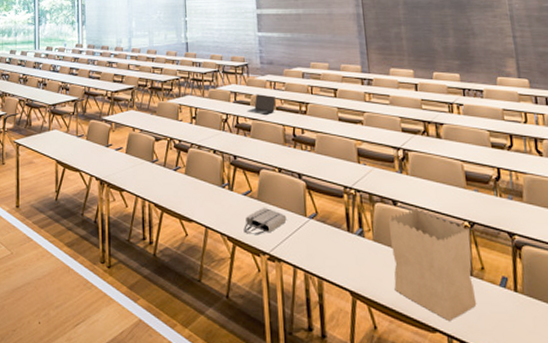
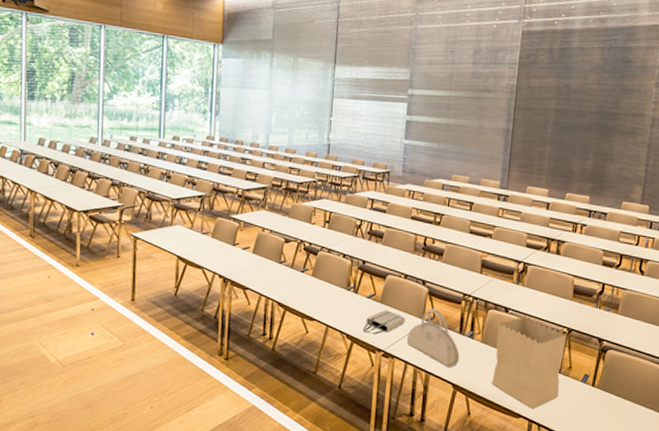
laptop: present [247,94,276,116] -> none [382,202,412,225]
handbag: none [291,203,353,272] -> present [406,308,460,368]

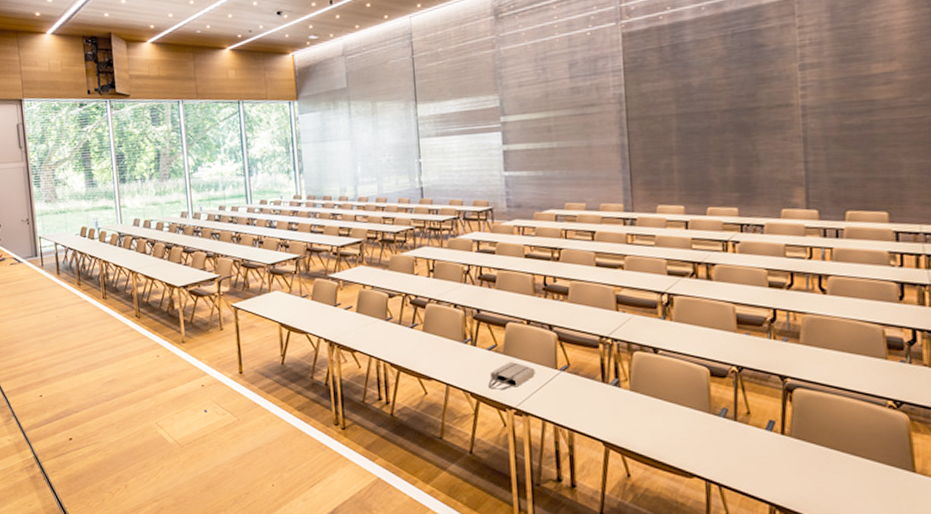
handbag: present [406,308,460,368] -> none [540,355,607,422]
paper bag: present [492,315,567,408] -> none [648,354,740,465]

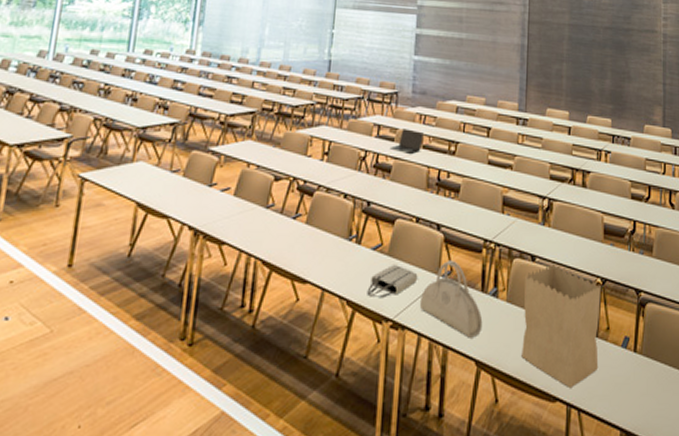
laptop: none [491,241,524,265] -> present [389,128,424,155]
handbag: none [540,355,607,422] -> present [419,259,483,338]
paper bag: none [648,354,740,465] -> present [521,263,601,387]

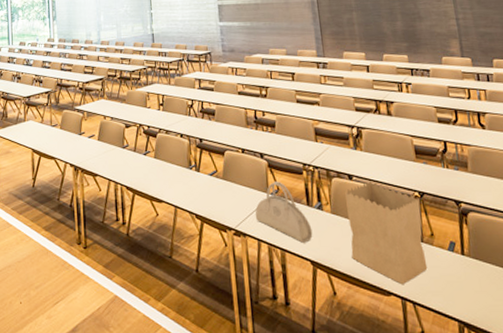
tote bag: present [367,265,418,297] -> none [210,187,251,212]
laptop: present [389,128,424,155] -> none [211,80,238,101]

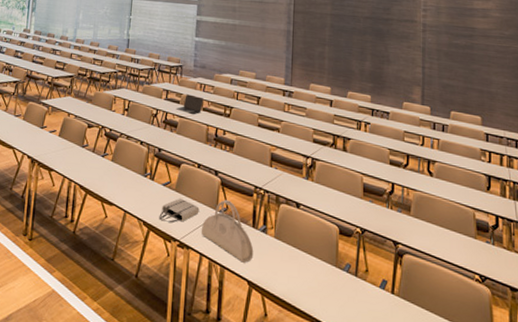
tote bag: none [210,187,251,212] -> present [159,199,200,223]
laptop: none [211,80,238,101] -> present [176,94,204,115]
paper bag: present [345,181,428,284] -> none [287,211,360,314]

